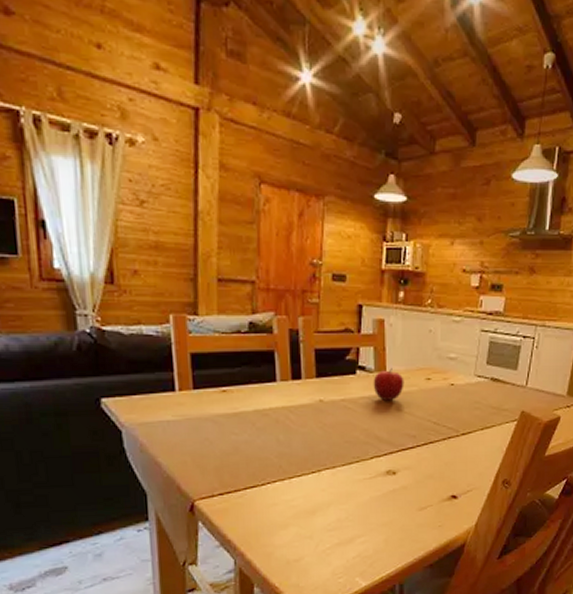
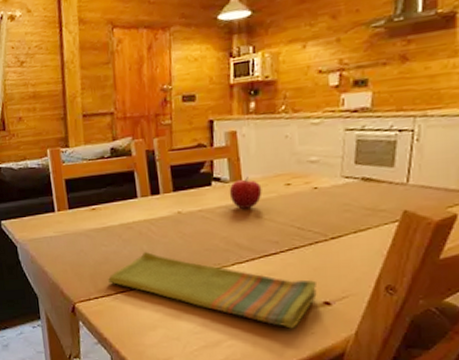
dish towel: none [236,441,446,522] -> present [108,251,317,329]

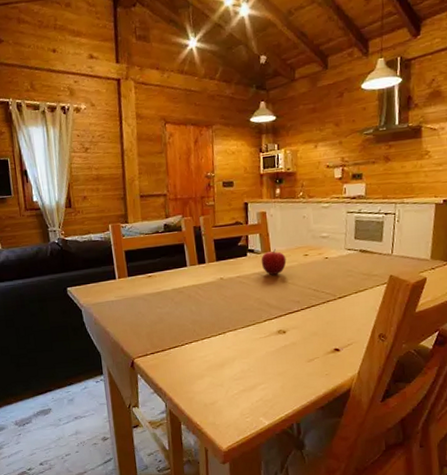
dish towel: present [108,251,317,329] -> none [162,311,329,372]

